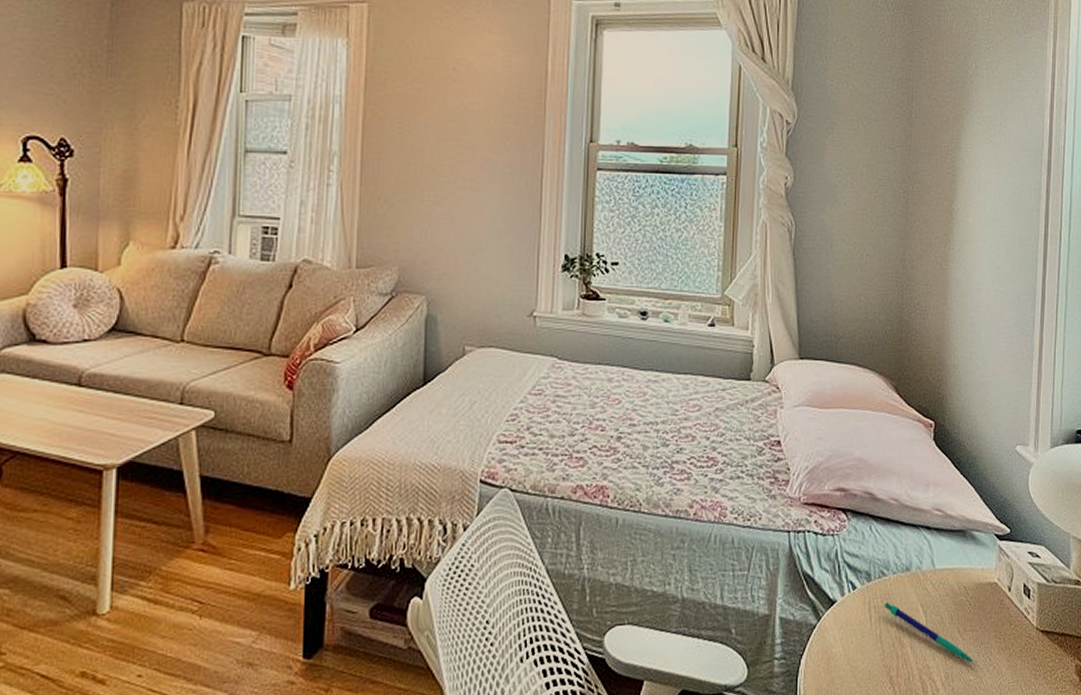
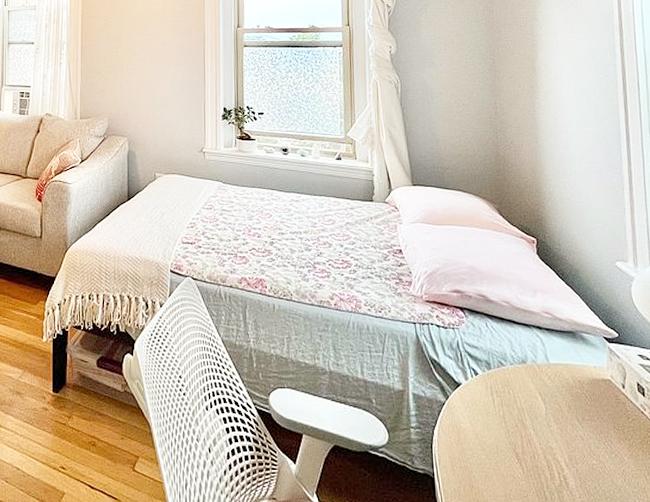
pen: present [885,601,975,664] -> none [505,388,597,450]

